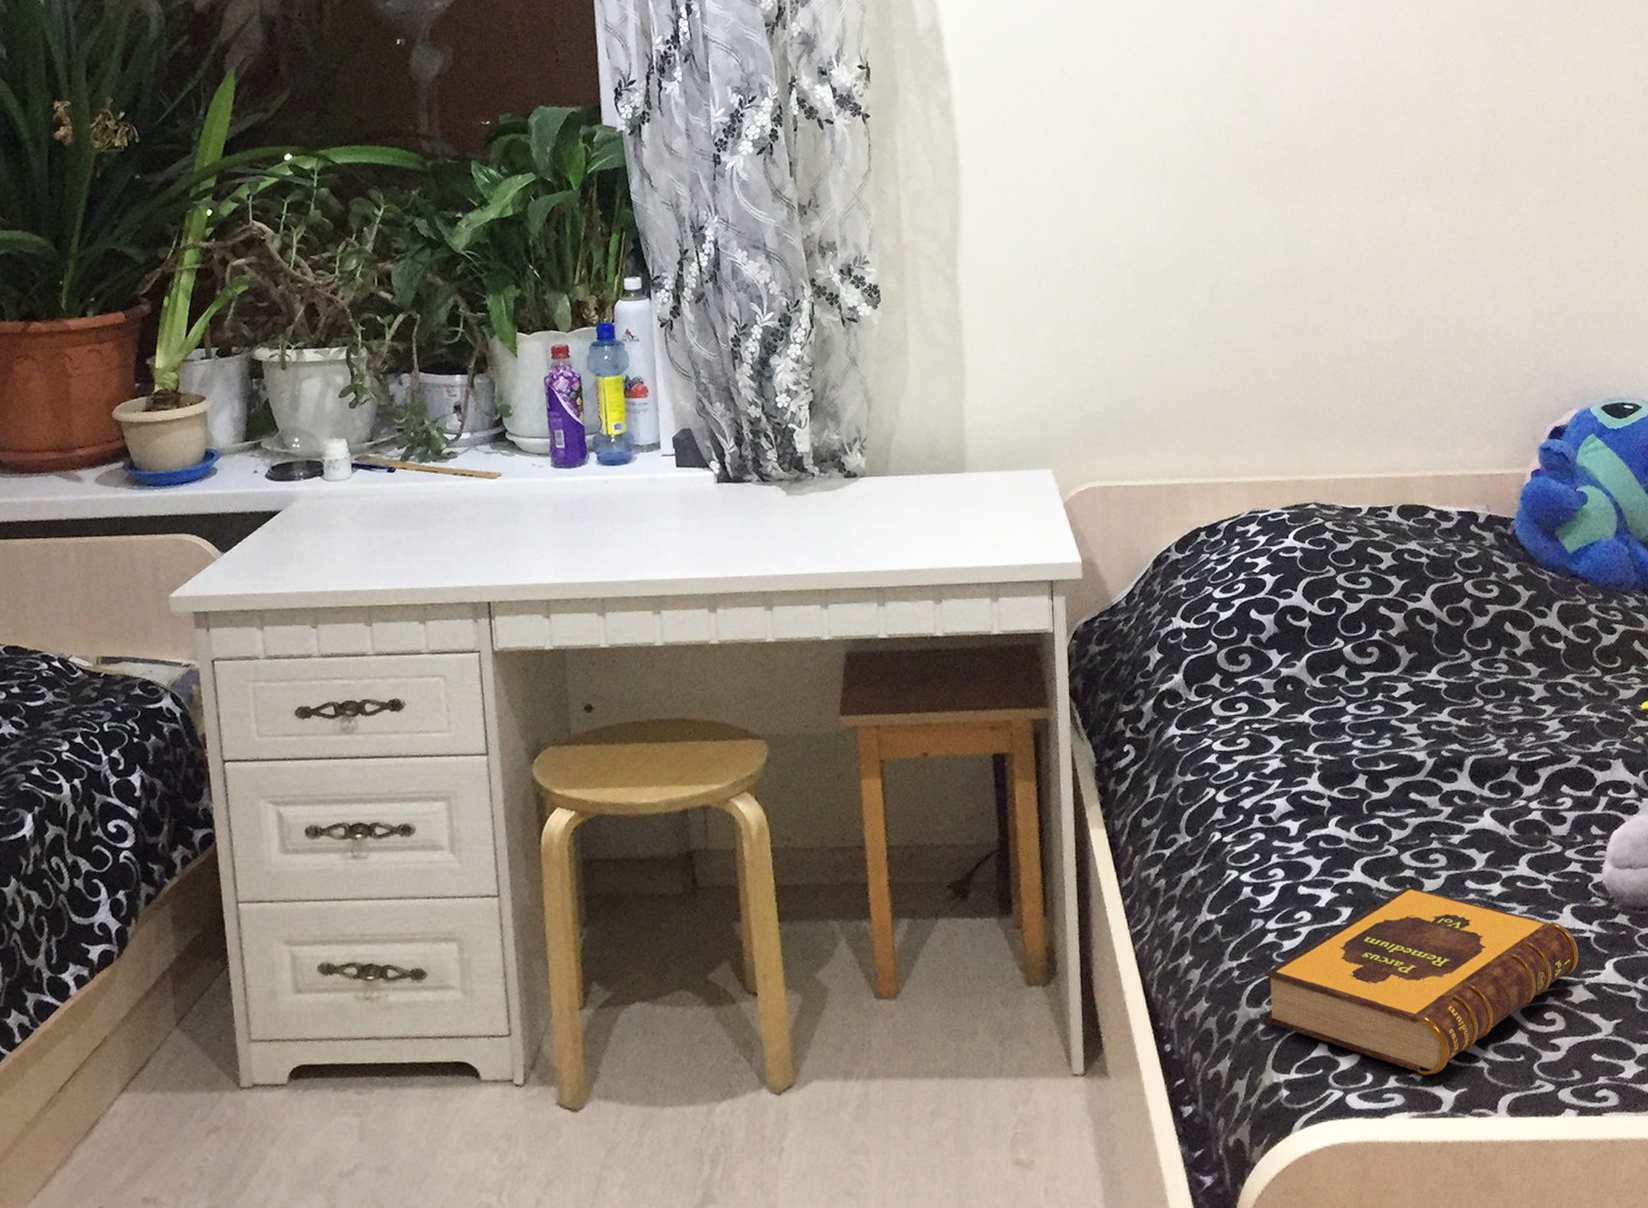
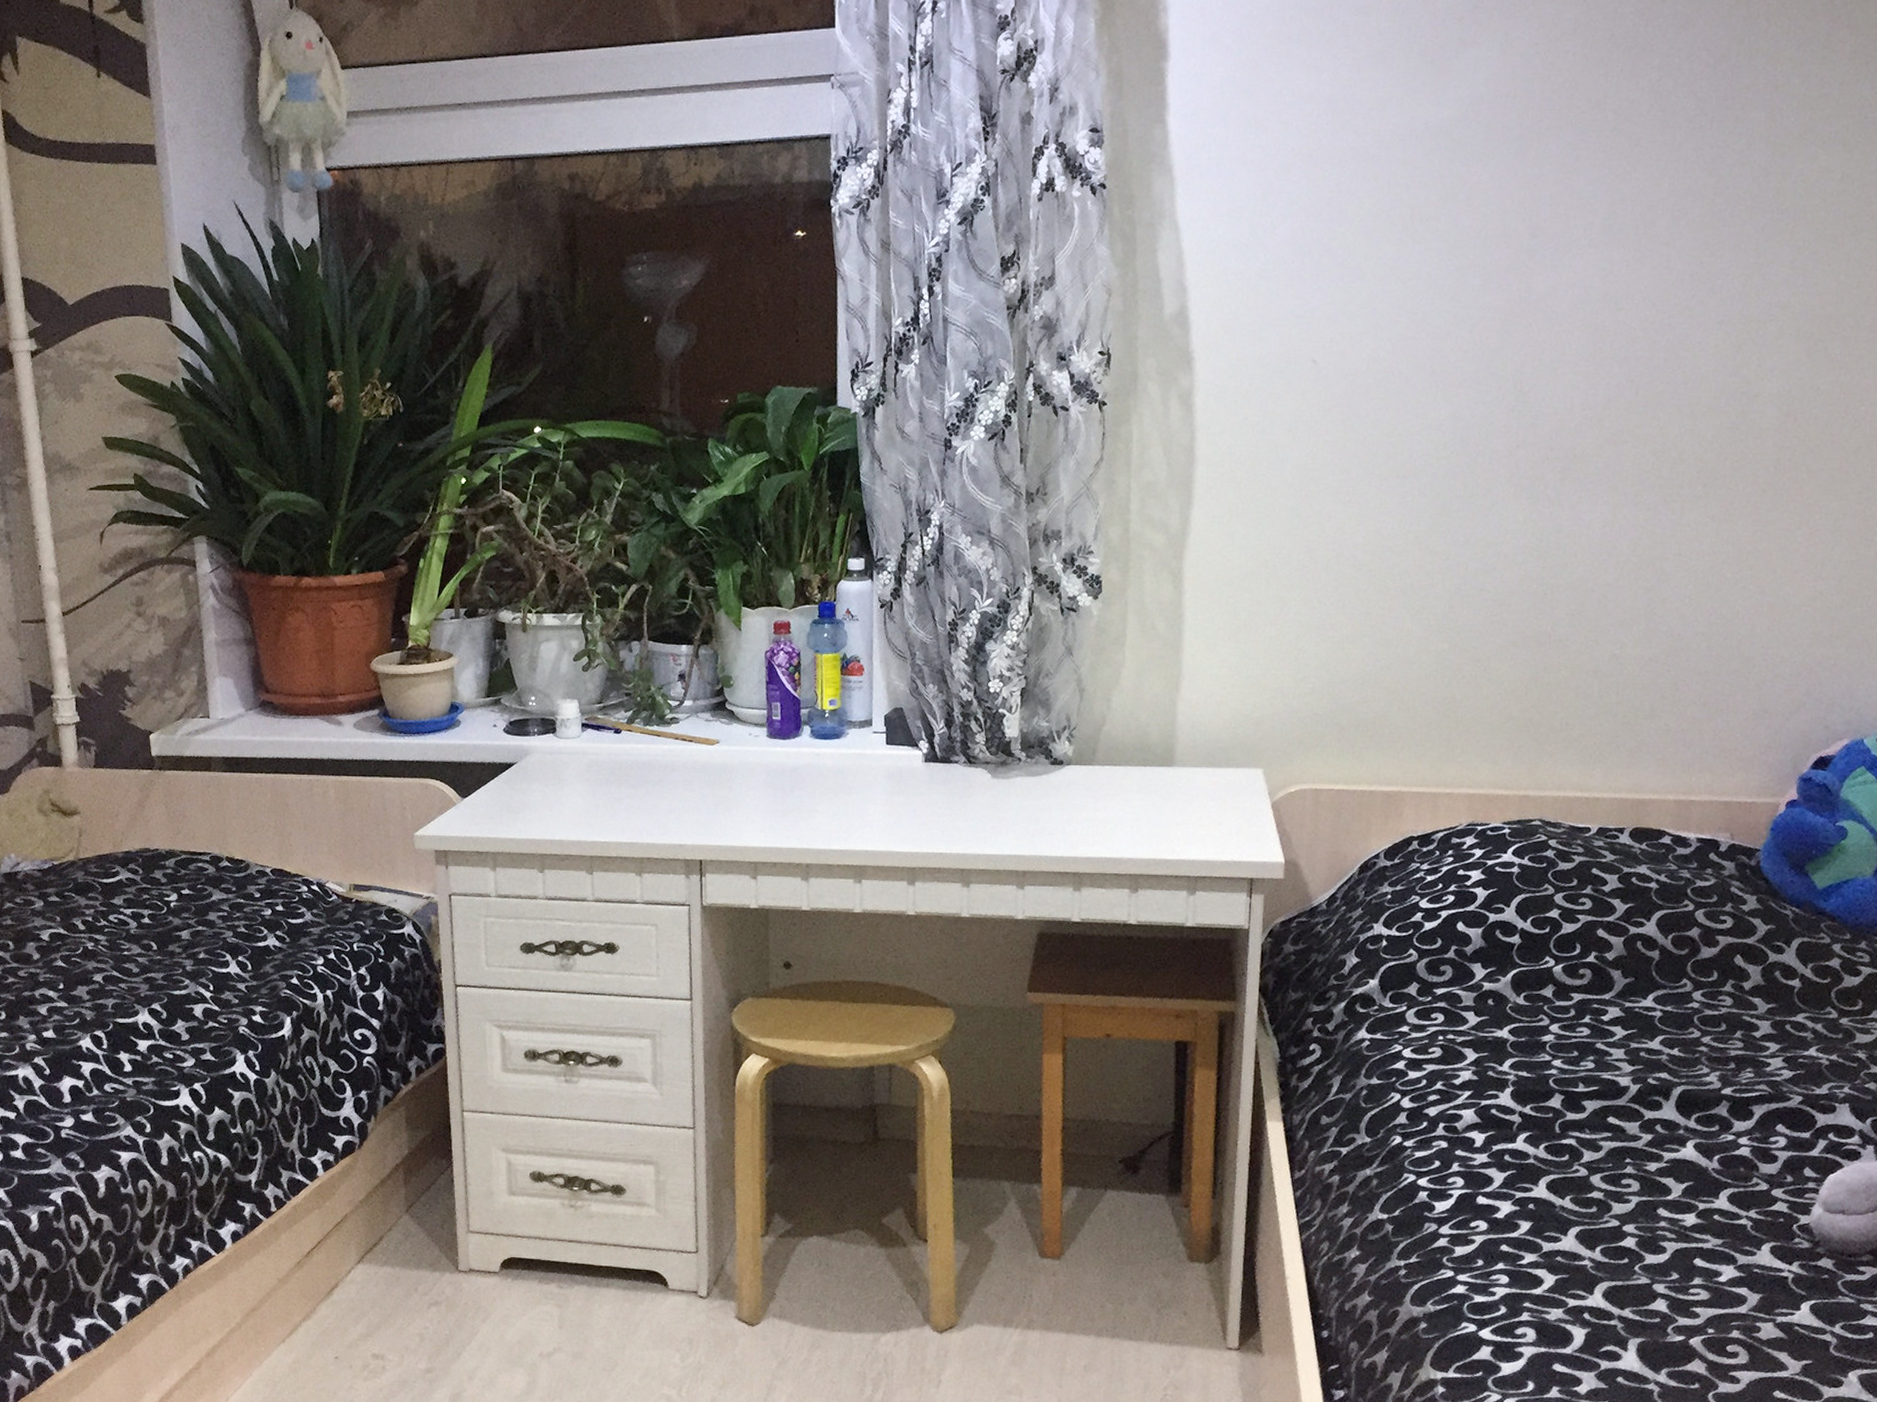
hardback book: present [1265,886,1579,1076] -> none [1428,1207,1773,1391]

